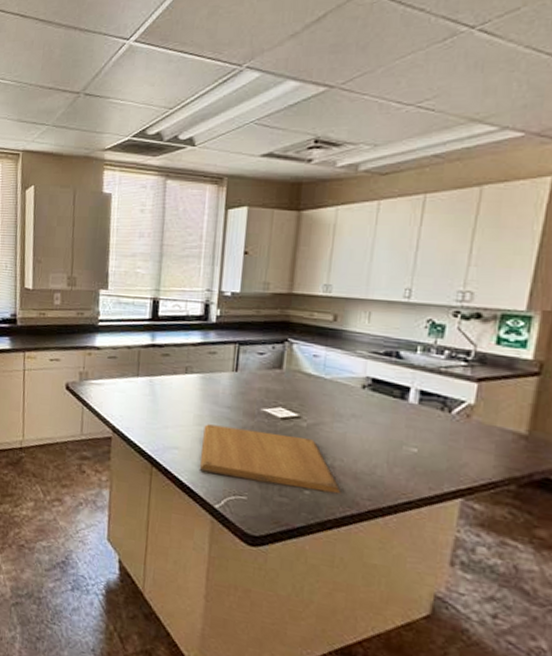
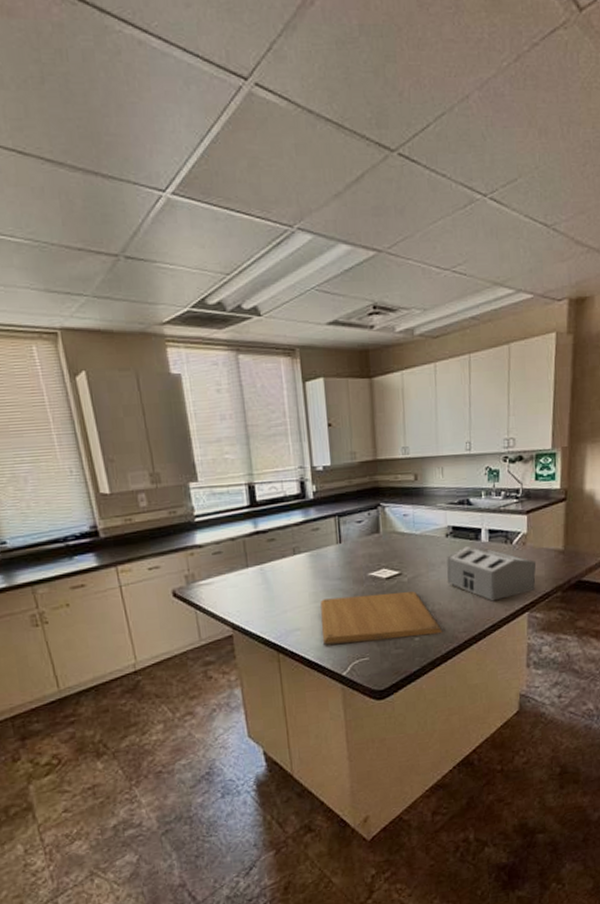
toaster: none [355,404,484,475] -> present [447,546,537,601]

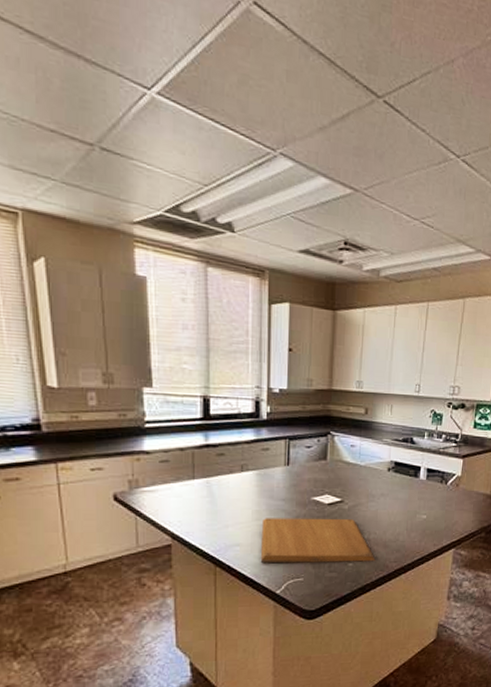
toaster: present [447,546,537,601] -> none [384,482,466,536]

